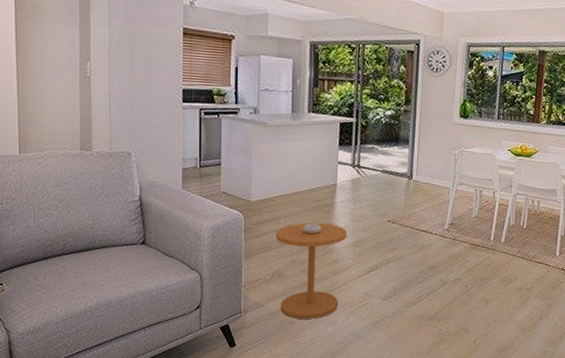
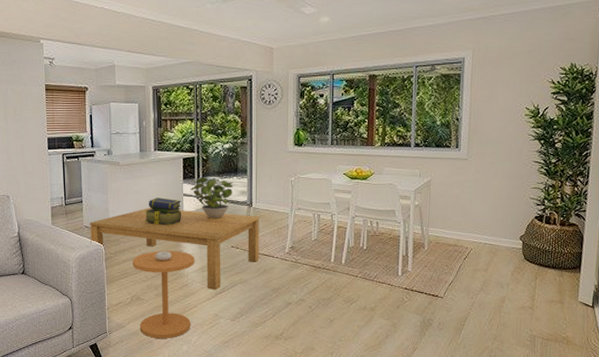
coffee table: none [228,175,419,268] -> present [90,208,259,291]
stack of books: none [293,164,335,196] -> present [145,198,181,226]
potted plant: none [346,144,394,190] -> present [190,177,234,218]

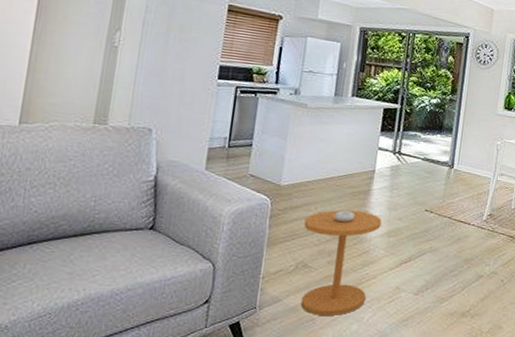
coffee table: present [90,208,259,291] -> none [254,159,460,259]
stack of books: present [145,198,181,226] -> none [328,149,375,182]
potted plant: present [190,177,234,218] -> none [387,131,437,178]

